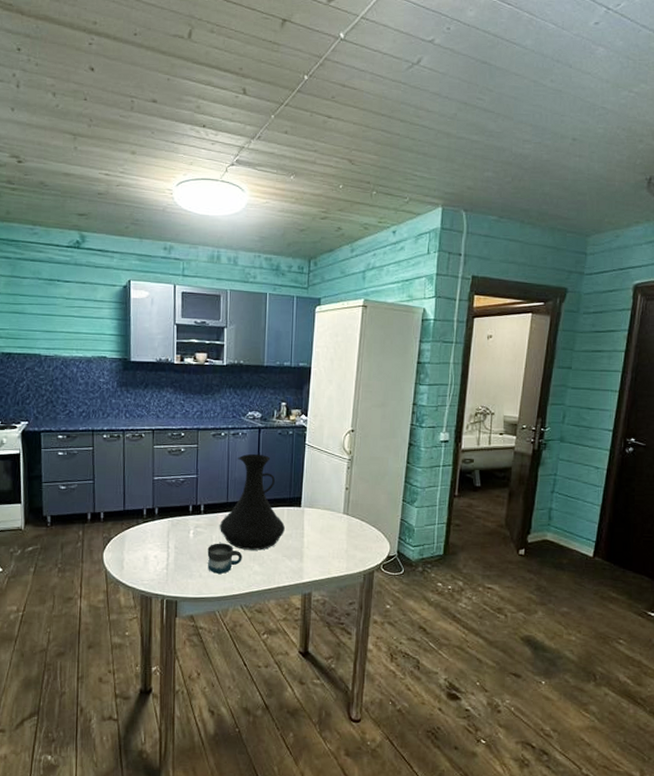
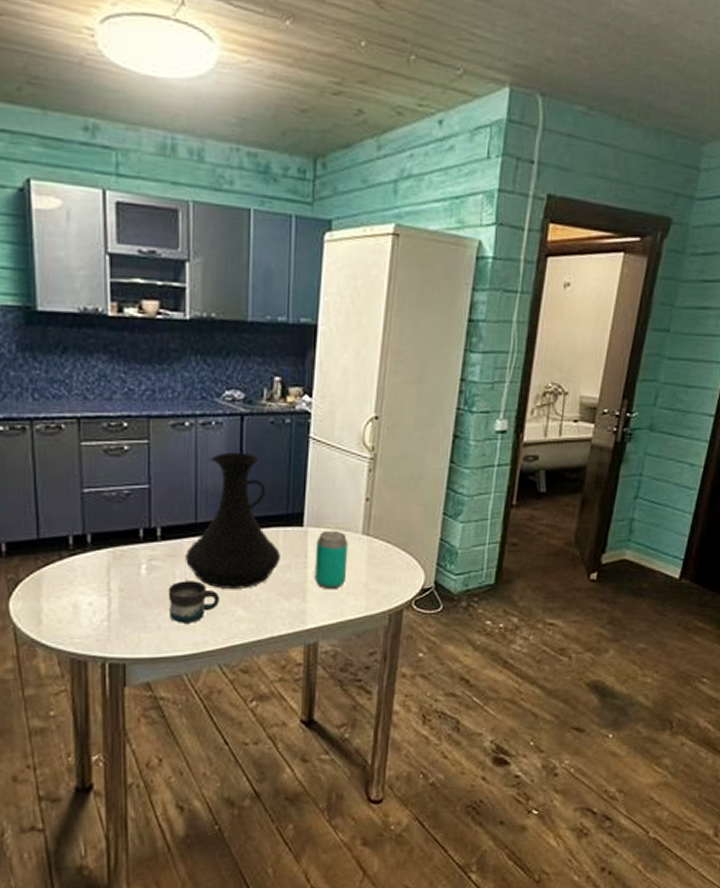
beverage can: none [309,510,333,554] -> present [314,530,348,590]

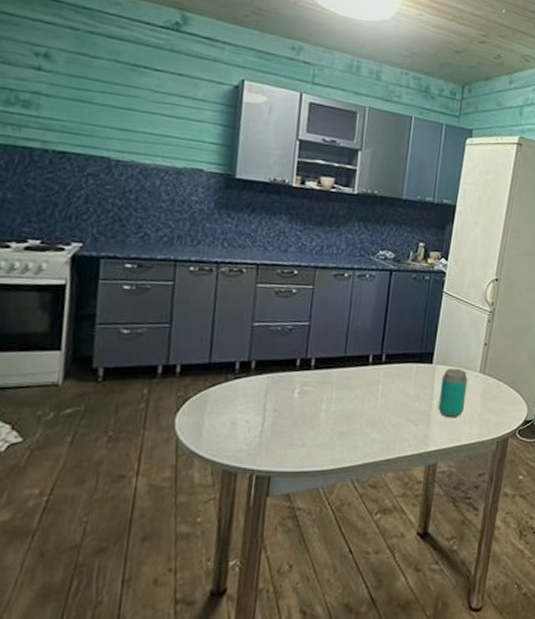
mug: present [168,581,220,623] -> none [314,405,358,442]
vase: present [186,452,280,589] -> none [333,299,412,414]

